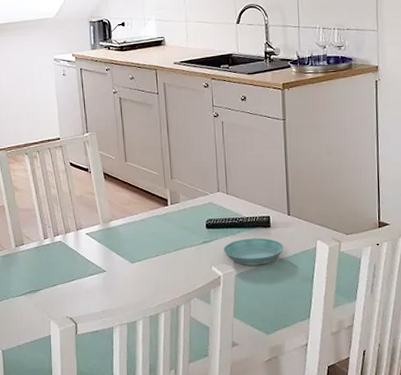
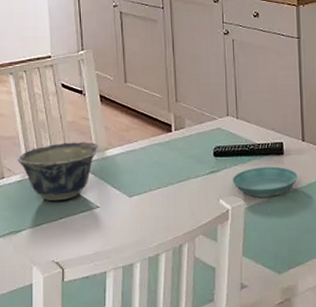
bowl: none [34,214,104,265] -> present [17,142,99,201]

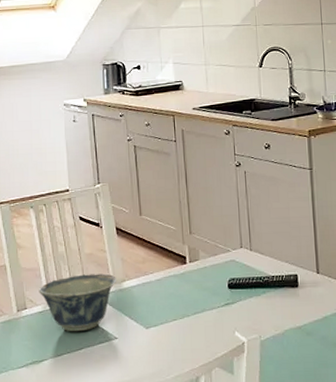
saucer: present [232,166,298,198] -> none [247,298,314,330]

